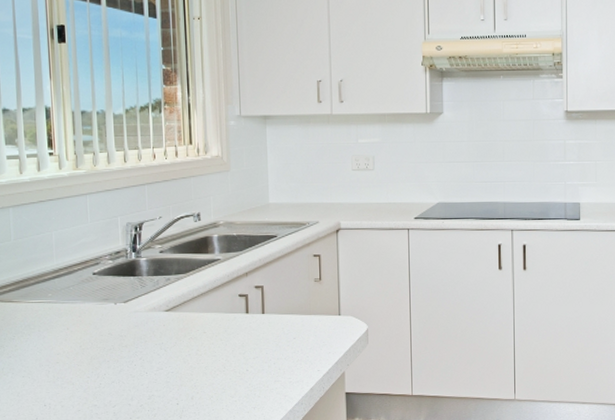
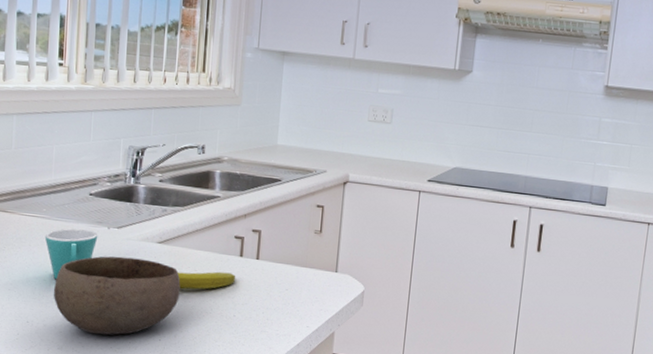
mug: none [53,307,106,361] -> present [44,228,98,280]
bowl: none [68,328,192,408] -> present [54,256,181,335]
banana: none [187,330,245,353] -> present [177,271,236,290]

